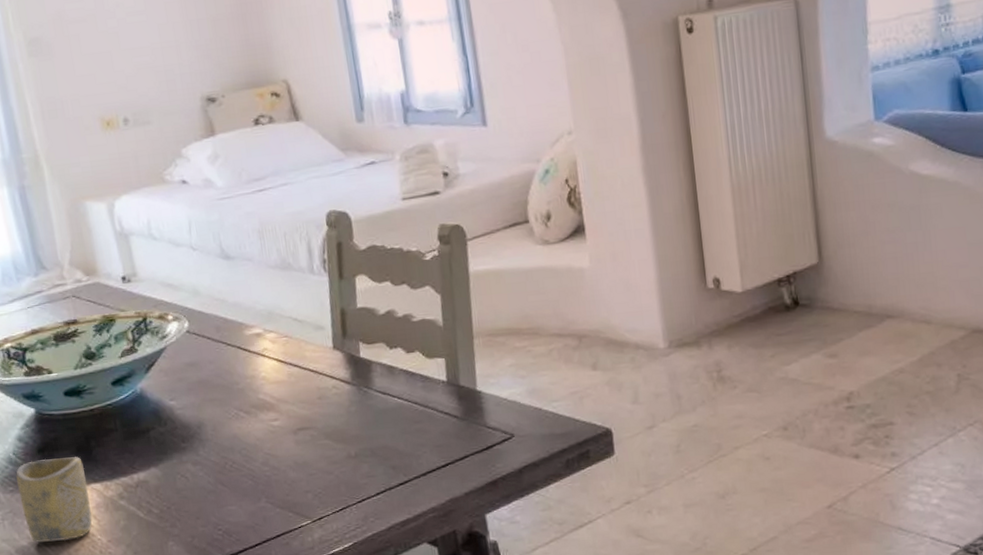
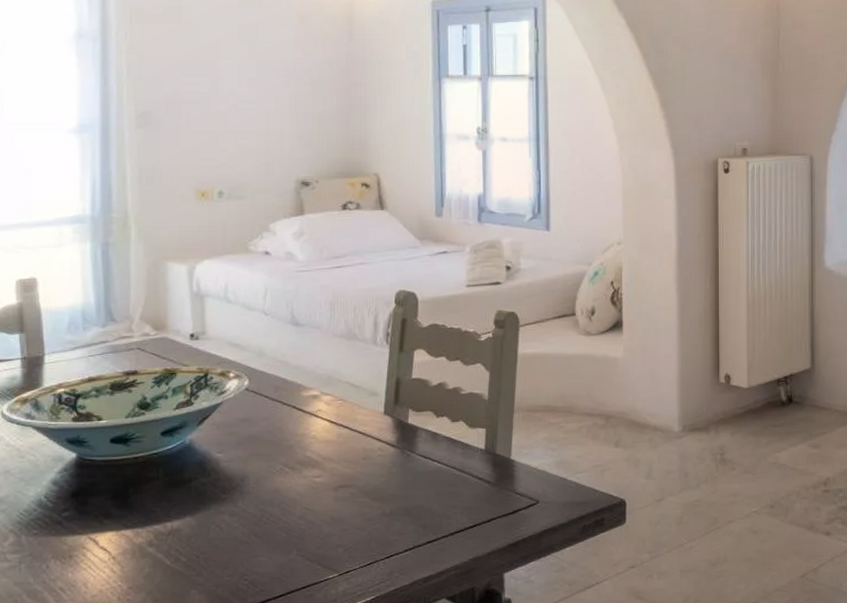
cup: present [16,457,93,543] -> none [42,503,118,587]

